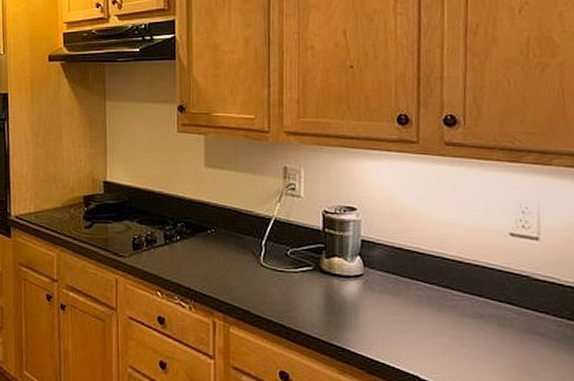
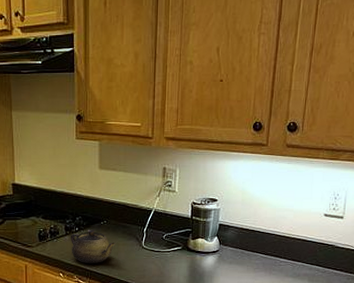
teapot: none [171,239,227,283] -> present [71,229,116,264]

